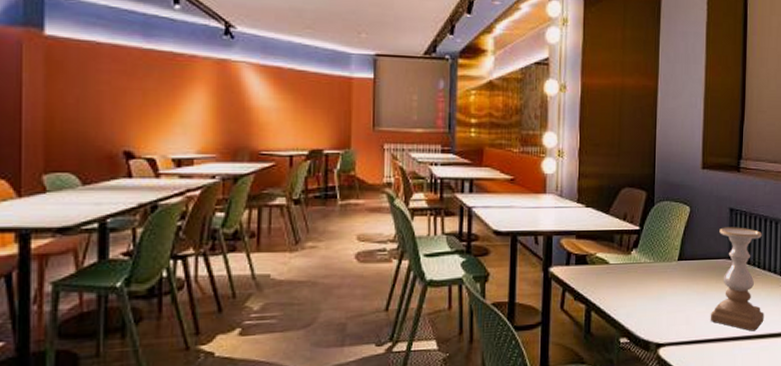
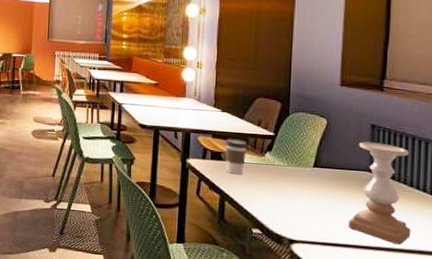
coffee cup: none [590,237,614,279] -> present [225,138,248,175]

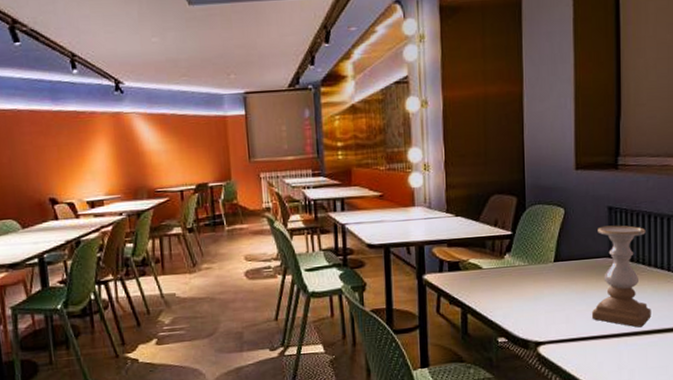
coffee cup: present [225,138,248,175] -> none [462,244,486,284]

